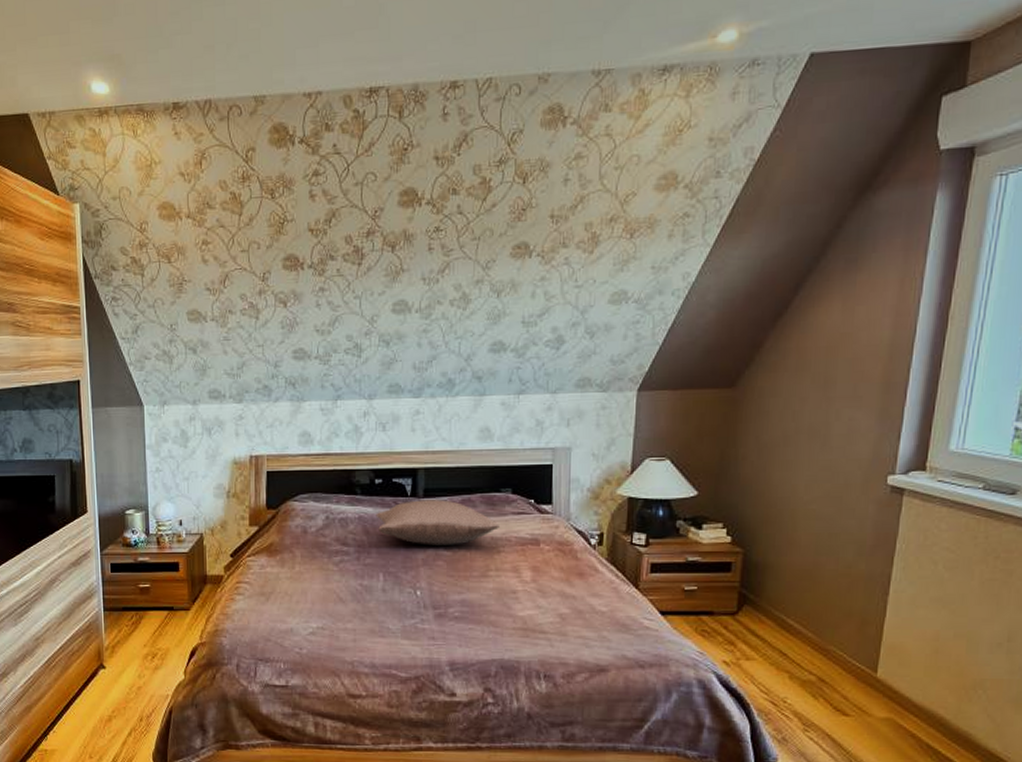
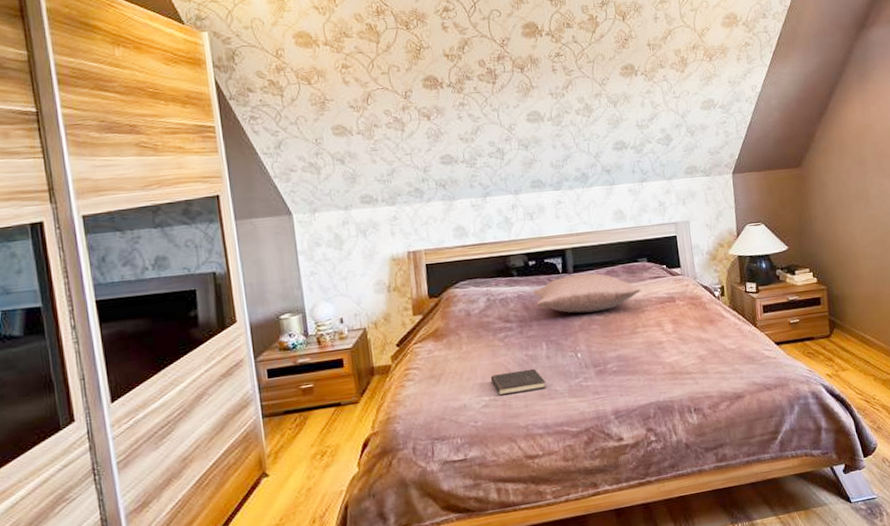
hardcover book: none [320,600,378,625] -> present [490,368,546,396]

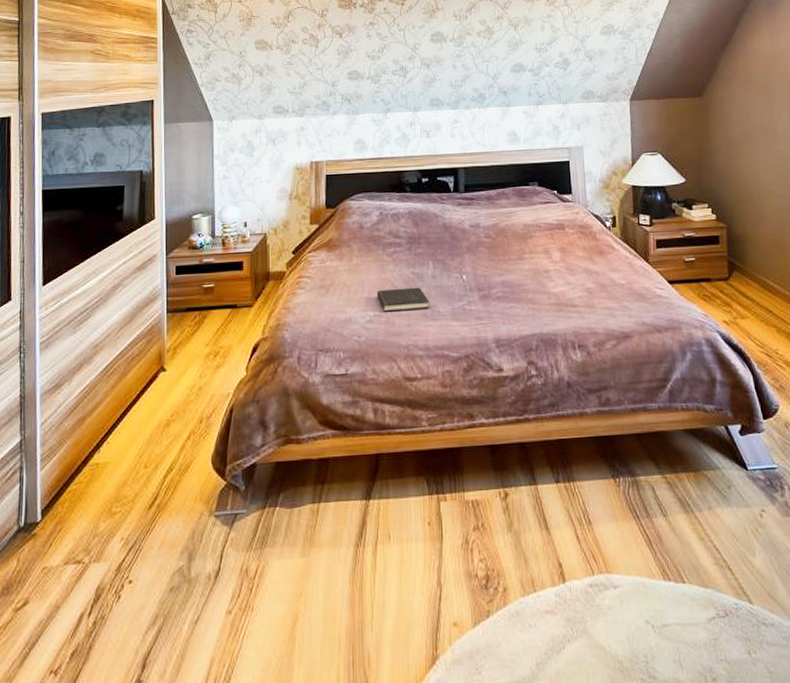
pillow: present [533,273,641,313] -> none [424,194,530,234]

